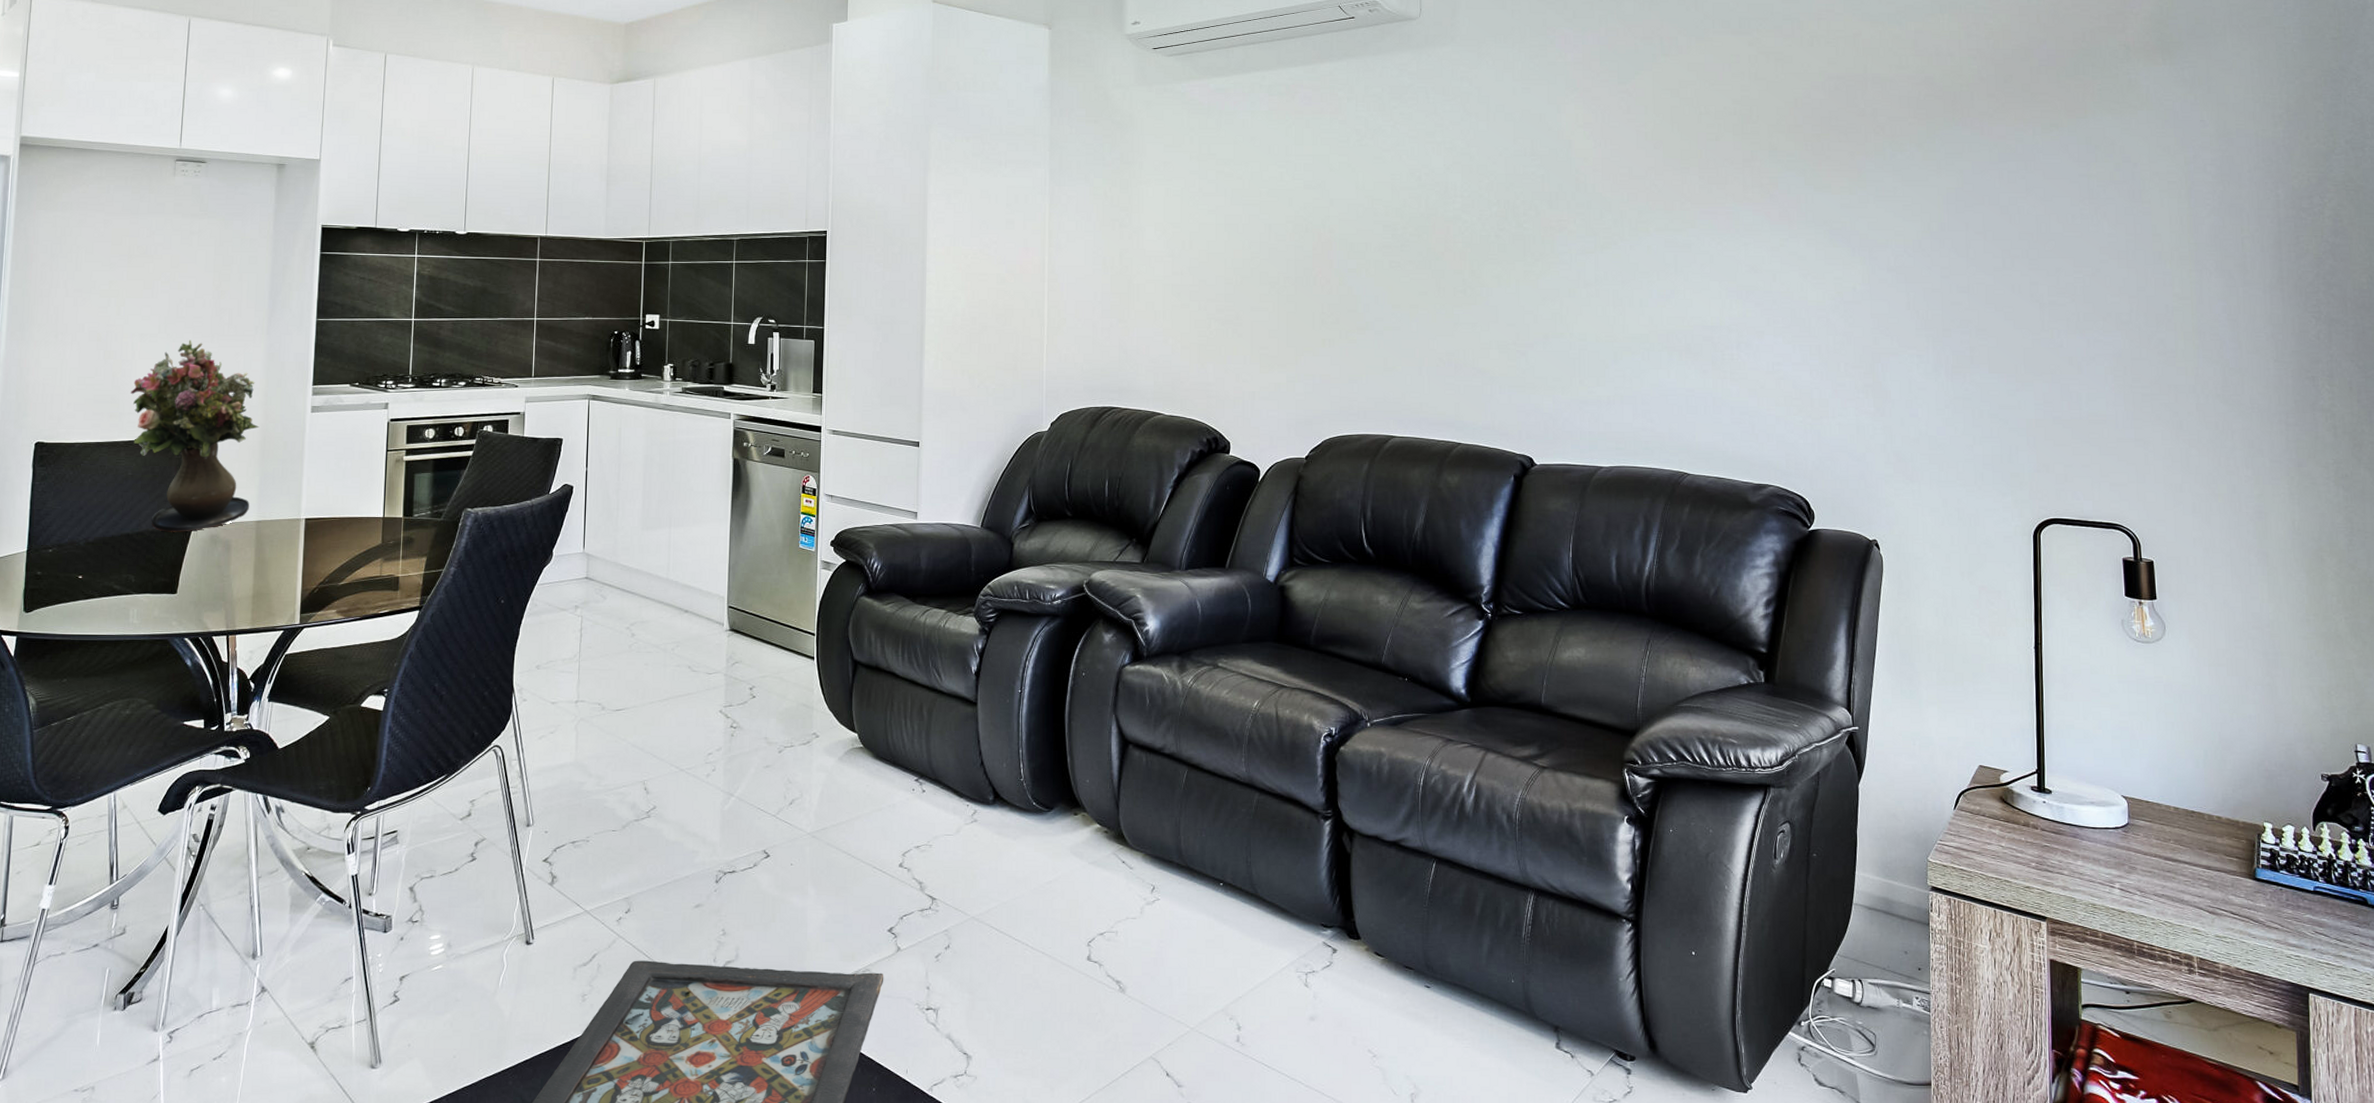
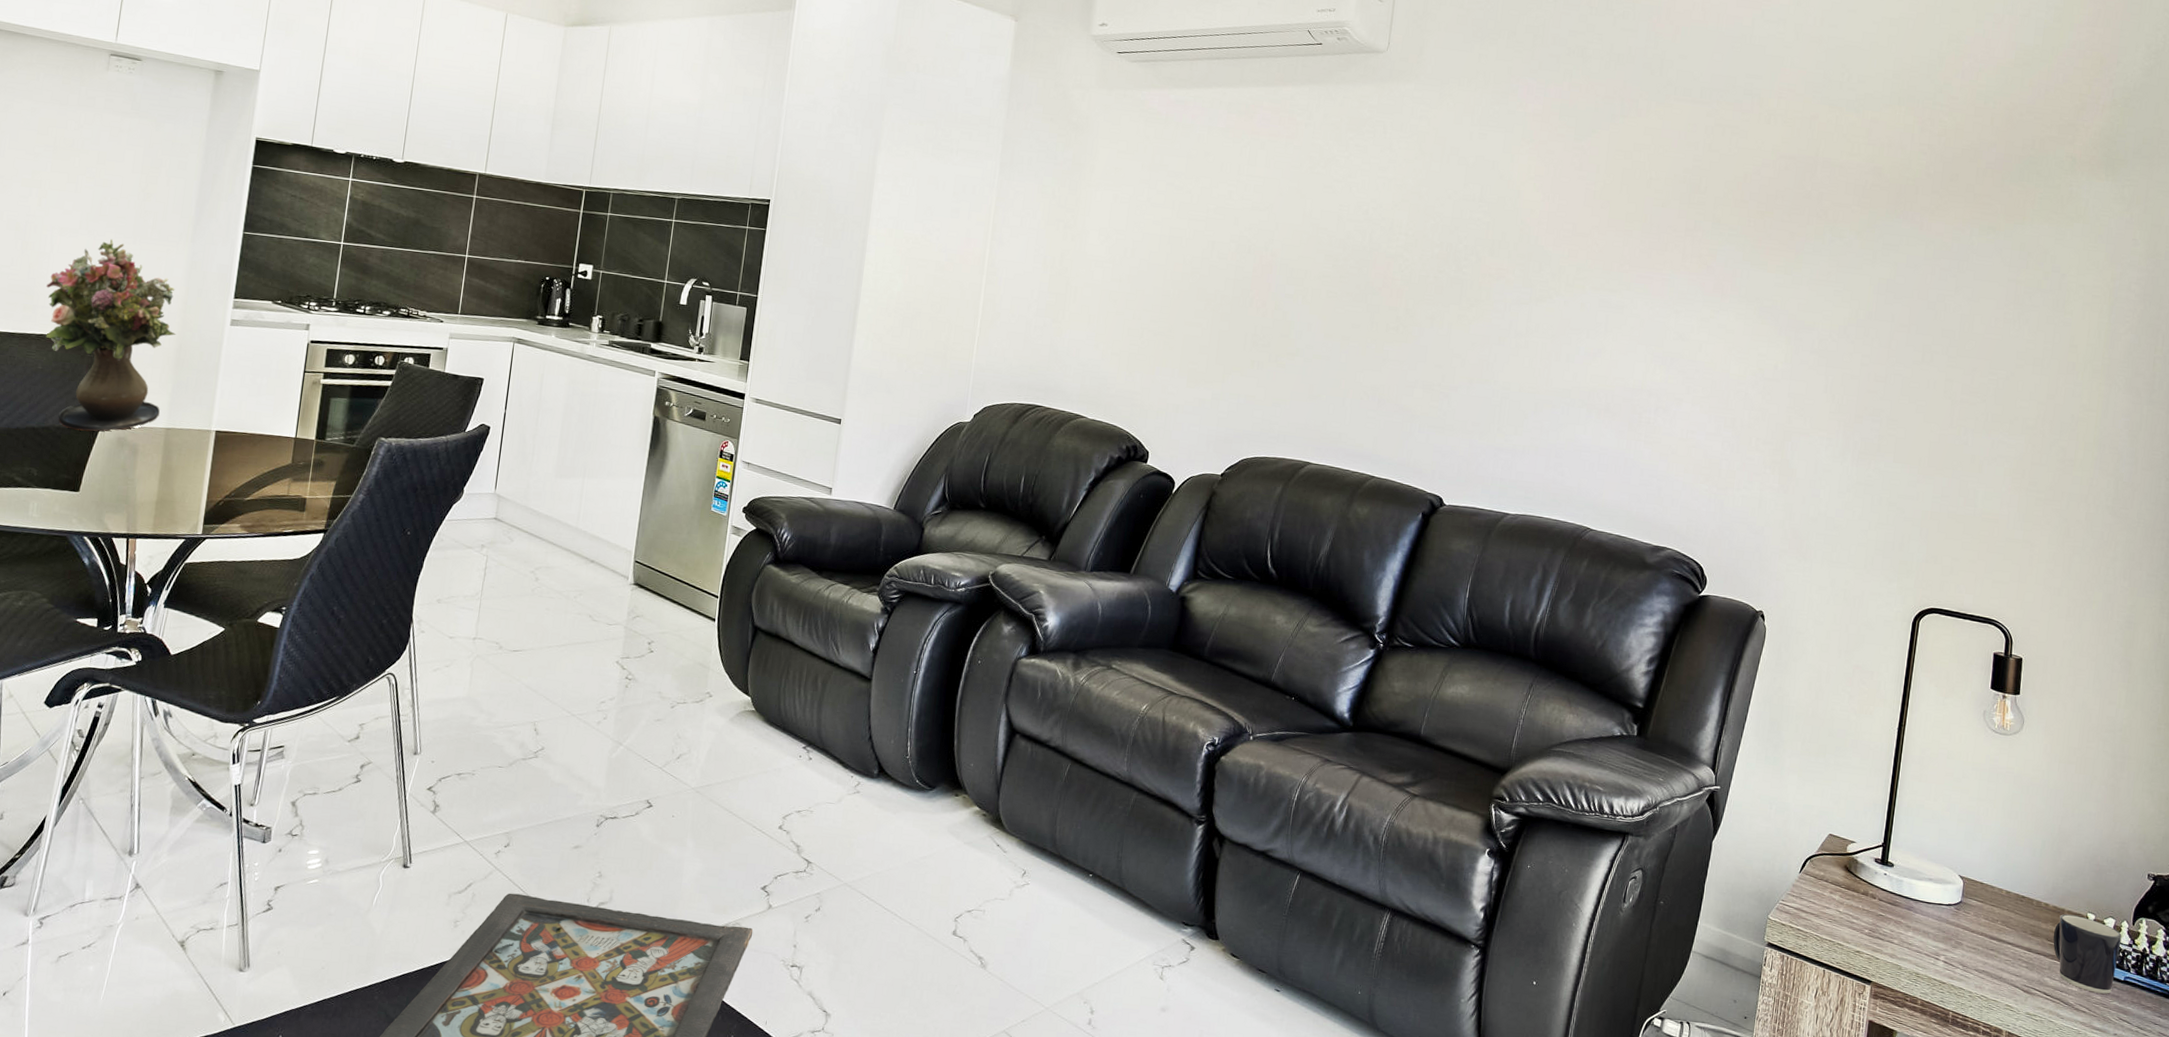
mug: none [2231,826,2305,907] -> present [2053,914,2122,994]

